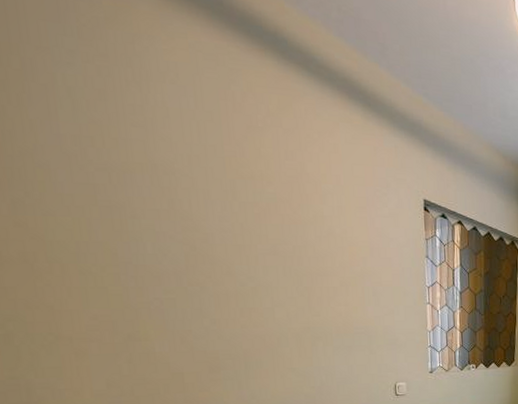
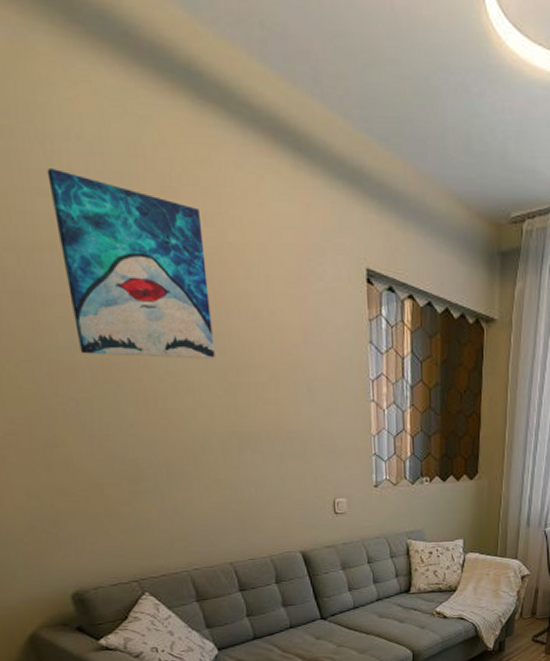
wall art: none [142,103,293,267] -> present [46,167,215,359]

